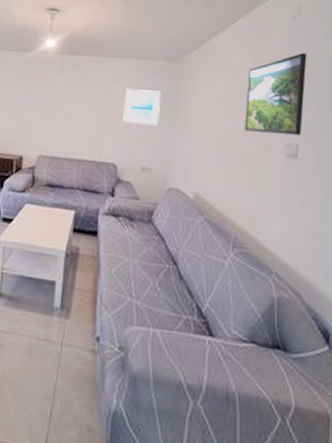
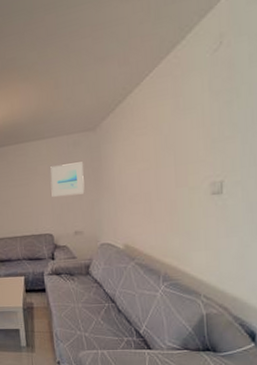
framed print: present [244,53,307,136] -> none [166,86,231,180]

